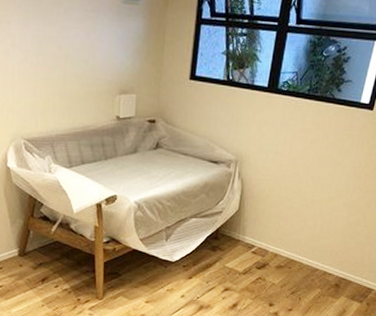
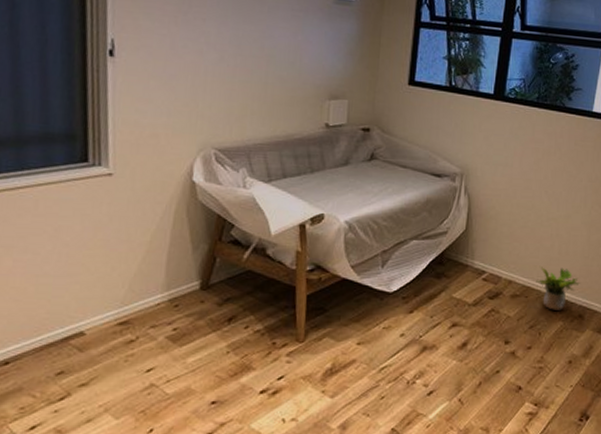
potted plant: none [299,243,339,280] -> present [536,267,581,310]

